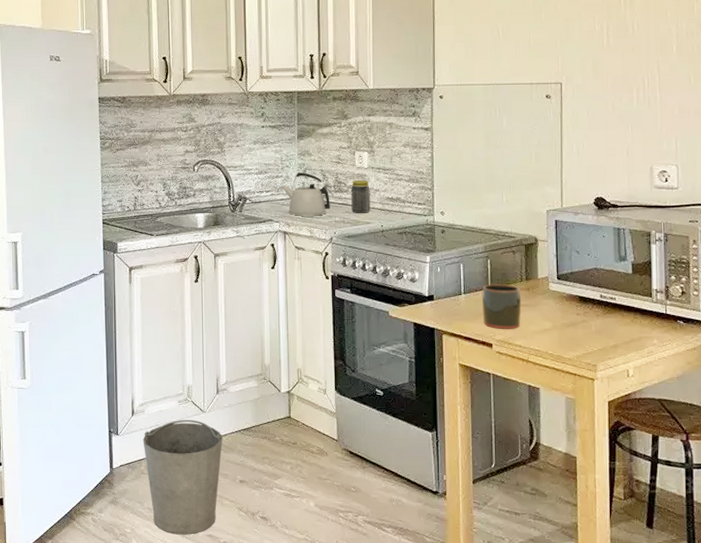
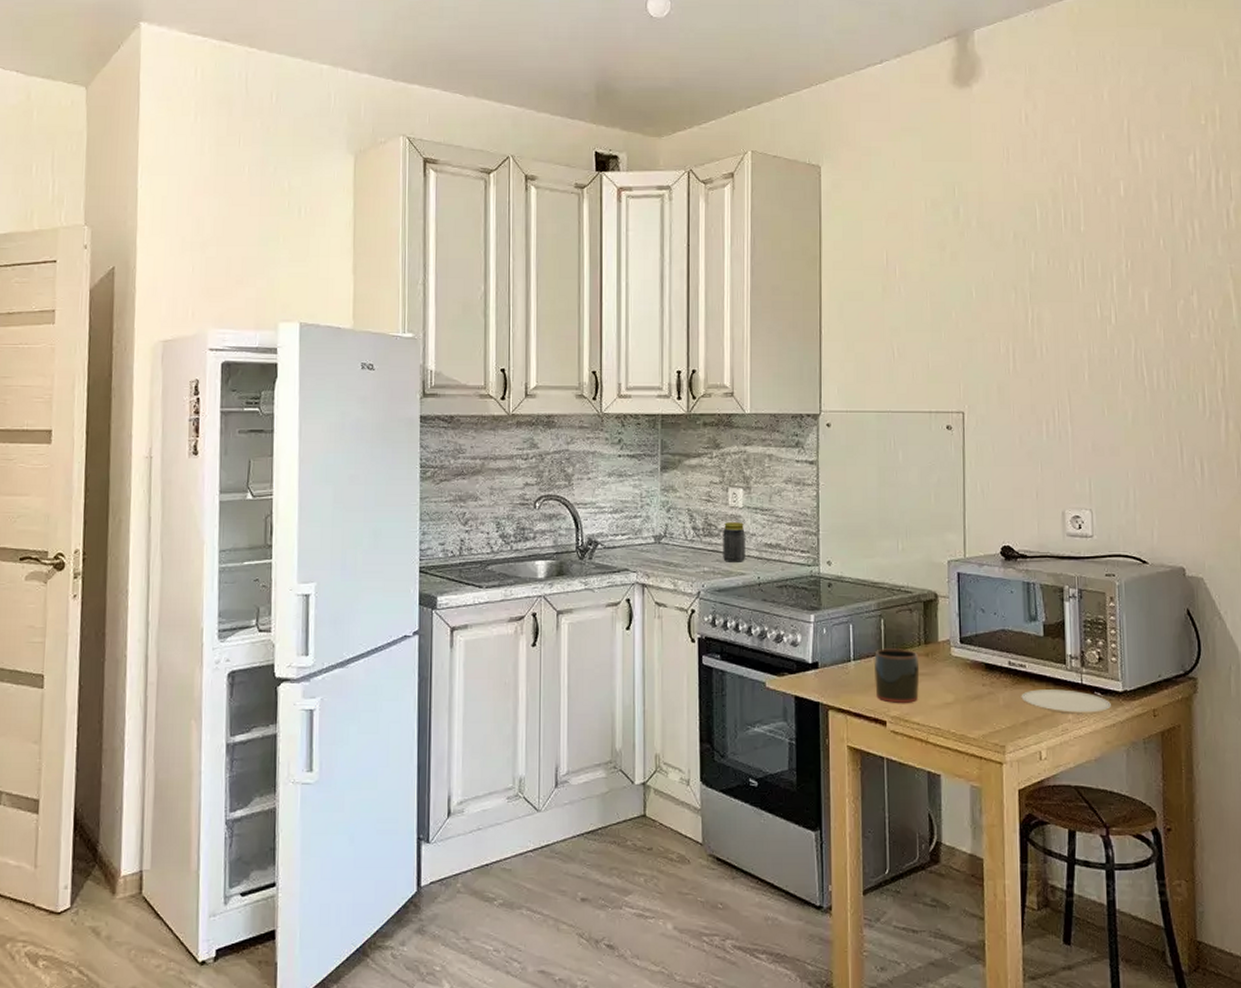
bucket: present [143,419,223,535] -> none [460,821,562,972]
kettle: present [281,172,330,218] -> none [640,511,698,567]
plate: none [611,318,692,339] -> present [1021,689,1111,714]

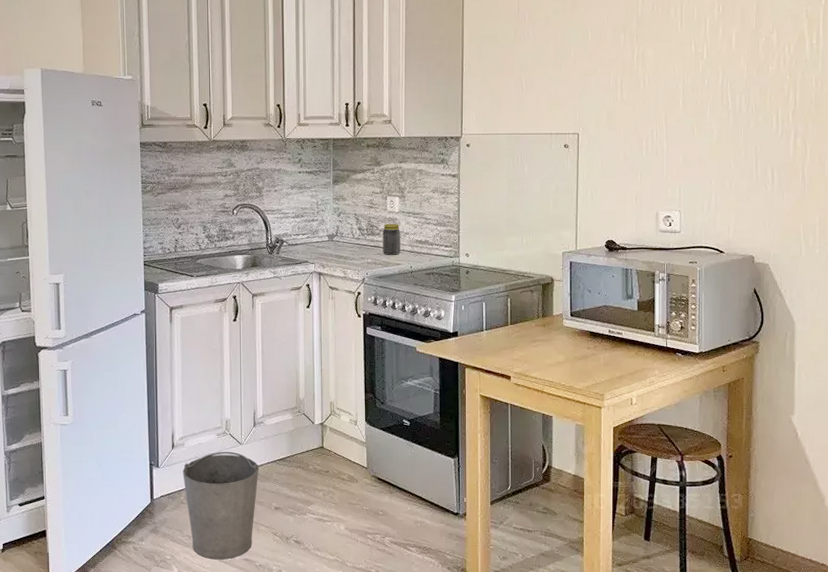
bucket: none [460,821,562,972] -> present [182,451,260,560]
mug: present [874,648,920,703] -> none [502,321,538,362]
plate: present [1021,689,1111,714] -> none [618,351,689,370]

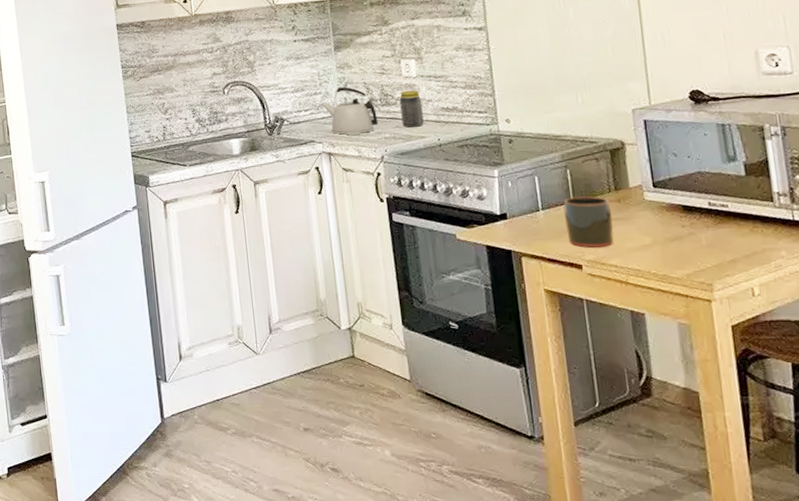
bucket: present [182,451,260,560] -> none [193,363,282,490]
kettle: none [317,216,363,260] -> present [321,86,378,137]
mug: none [502,321,538,362] -> present [563,196,614,248]

